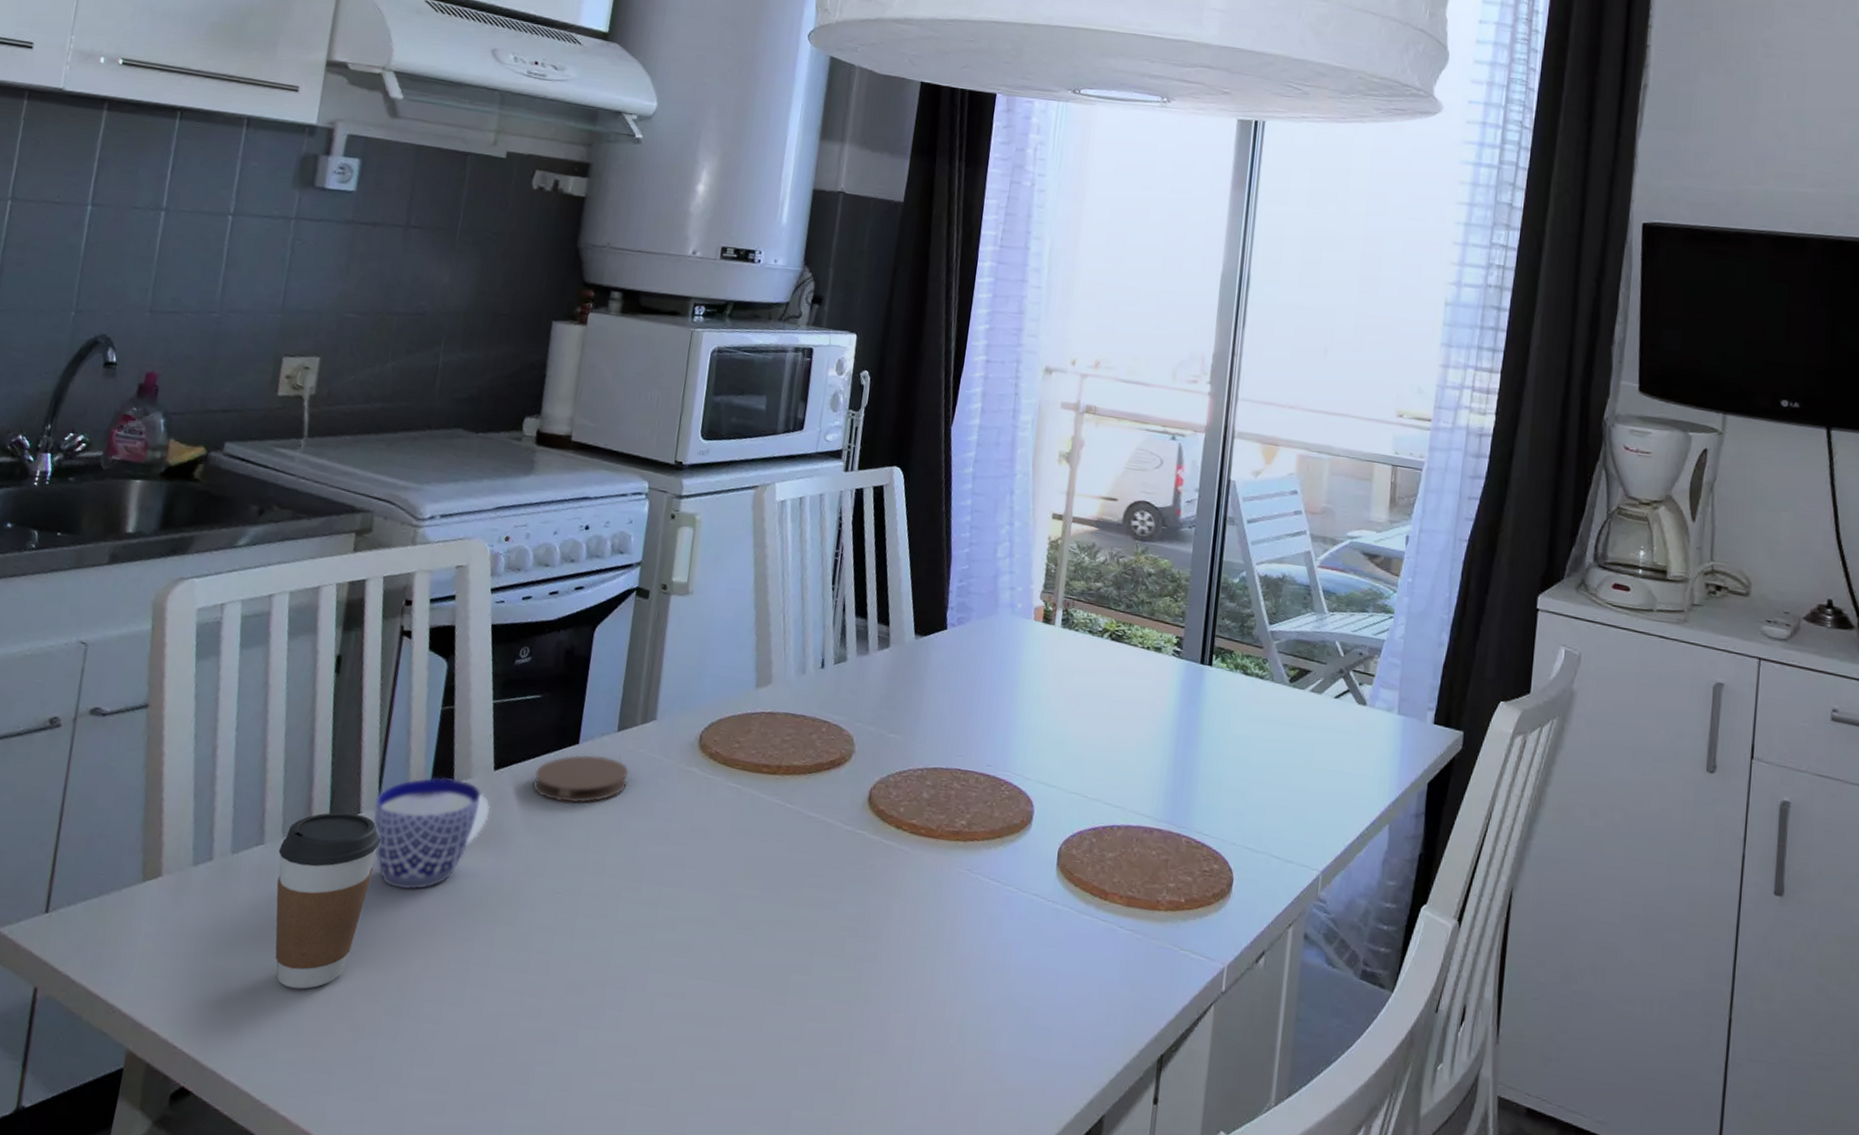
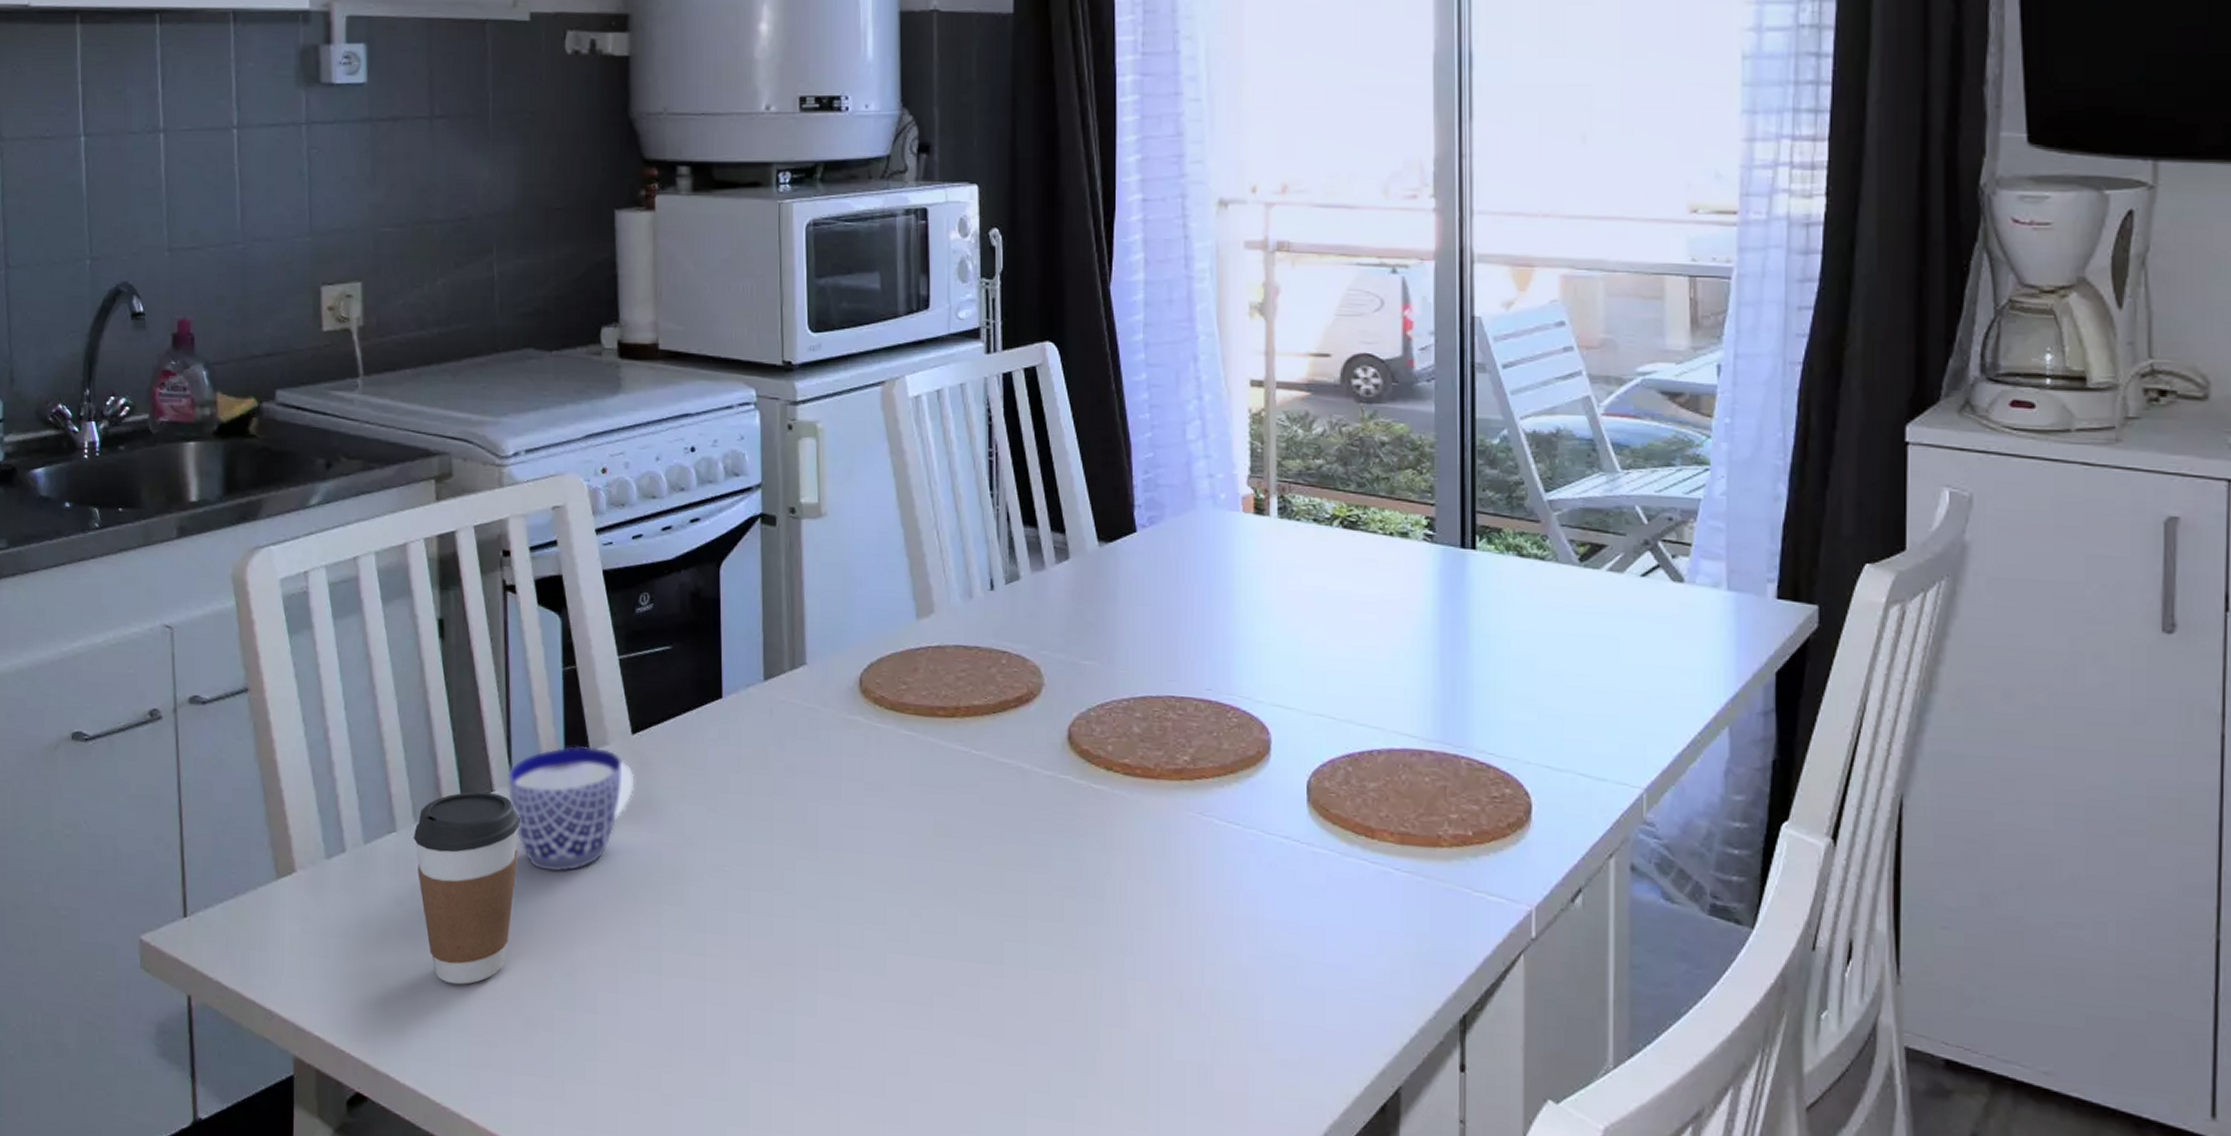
coaster: present [532,754,629,804] -> none [677,709,784,765]

